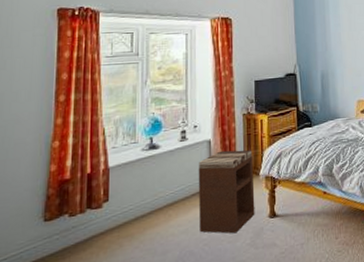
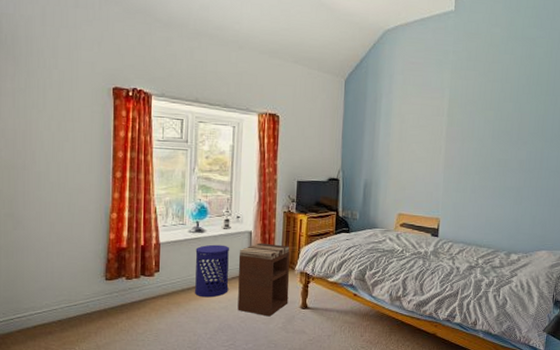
waste bin: none [150,159,188,224] -> present [195,244,230,298]

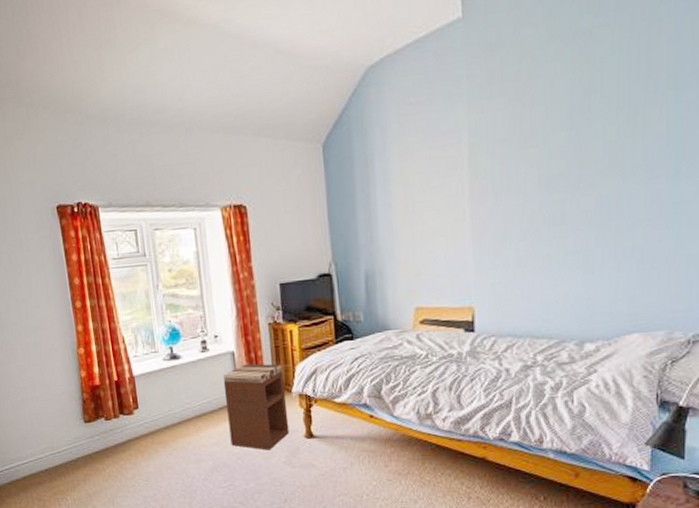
waste bin: present [195,244,230,298] -> none [173,371,218,434]

